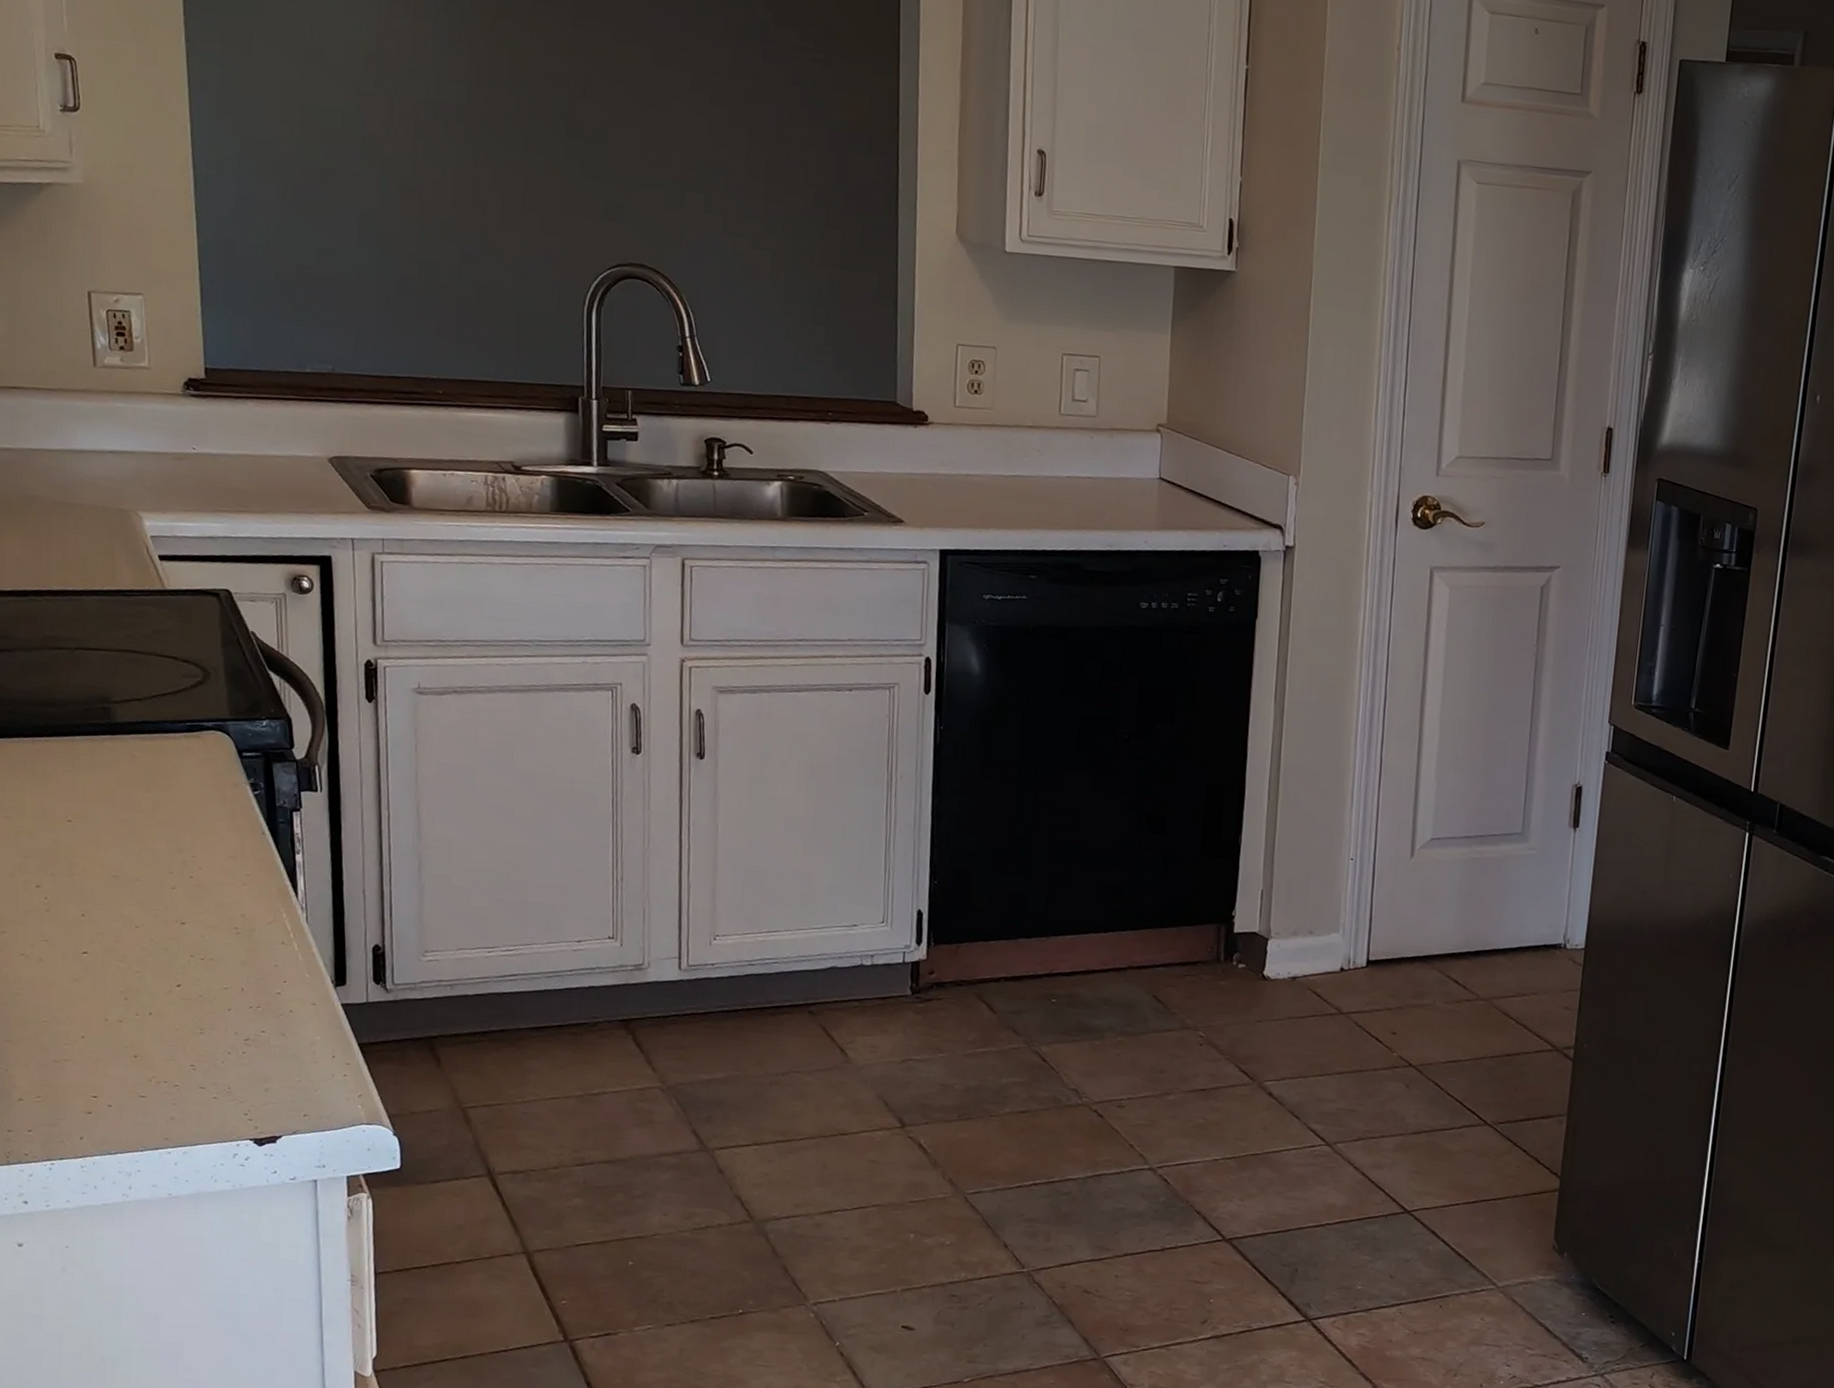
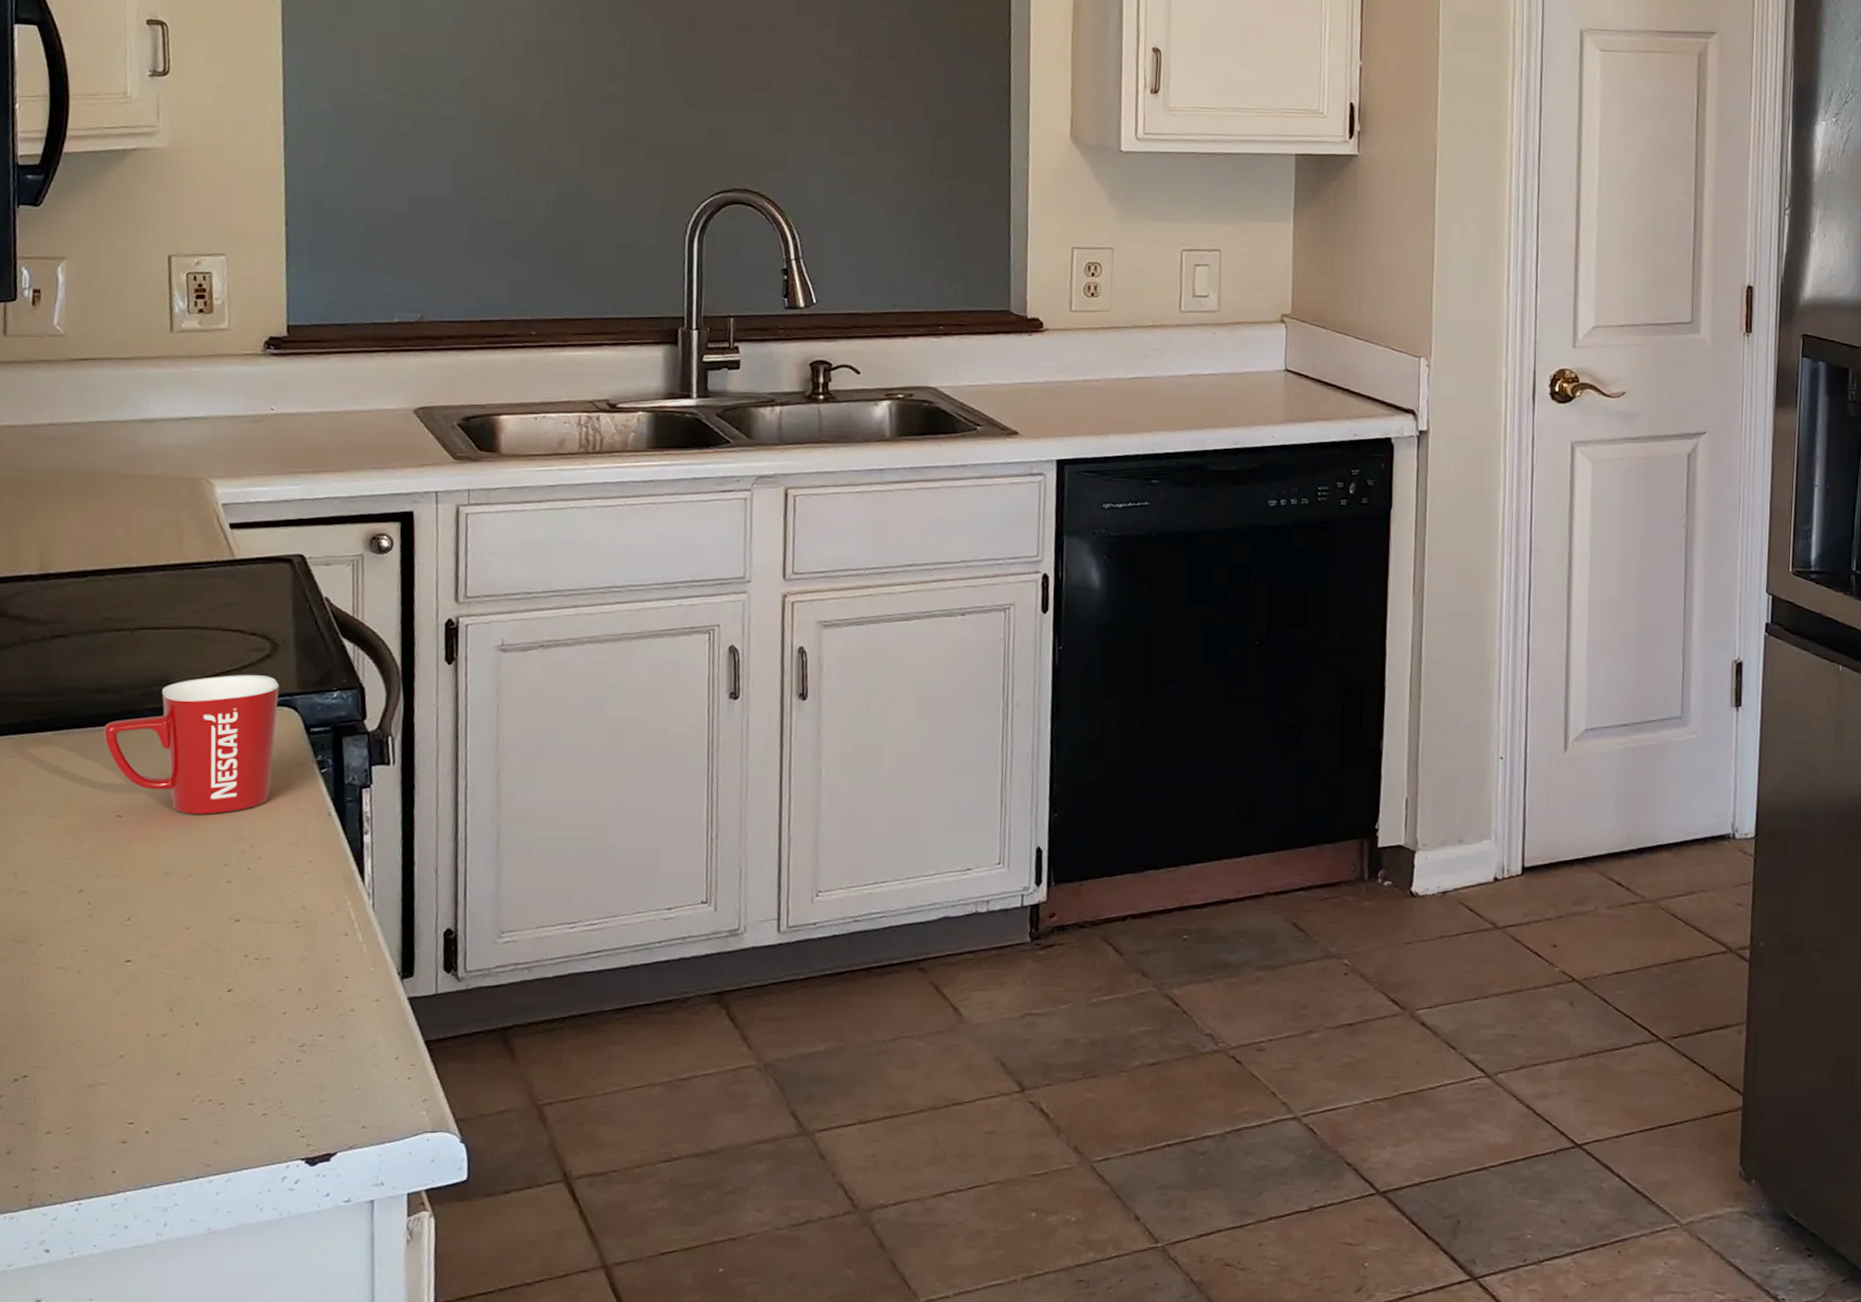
mug: none [51,698,212,825] -> present [103,674,279,814]

